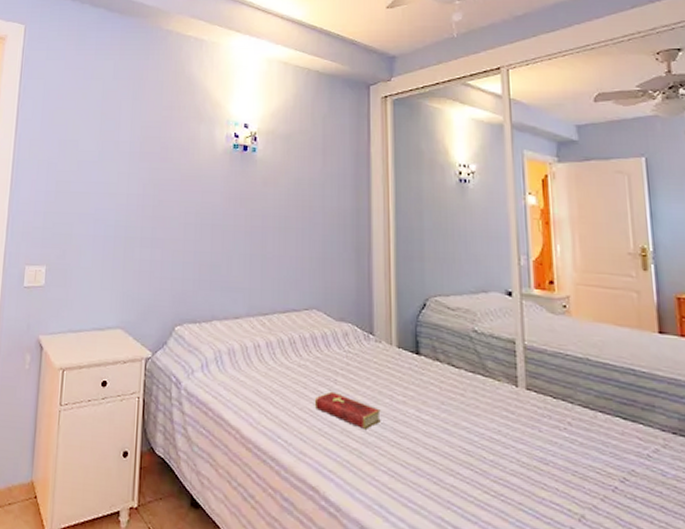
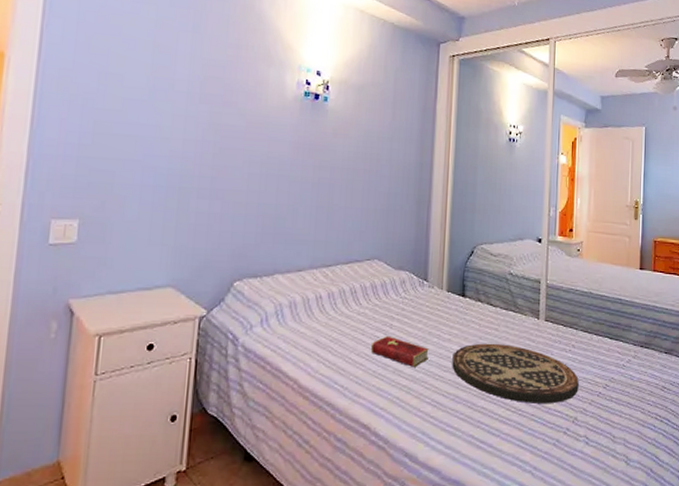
tray: none [409,409,583,493] -> present [452,343,579,403]

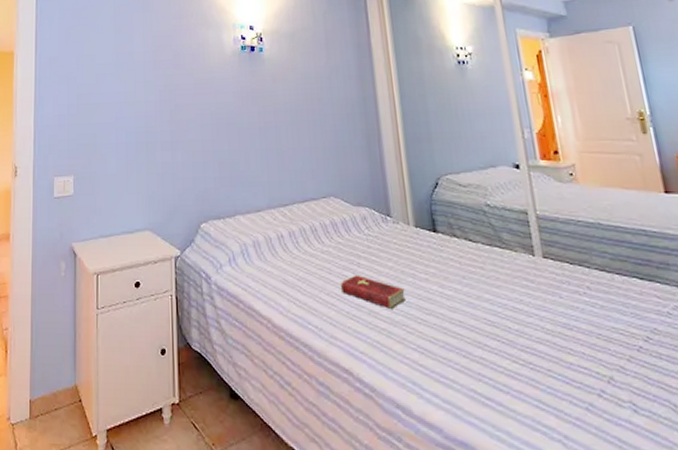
tray: present [452,343,579,403] -> none [433,283,608,357]

